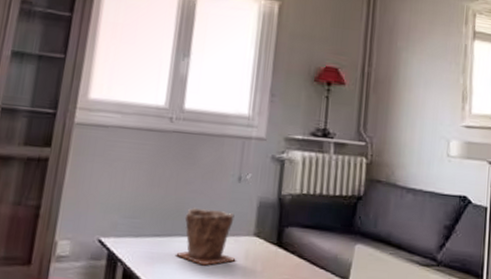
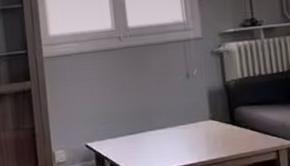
plant pot: present [175,207,236,266] -> none [148,104,199,151]

